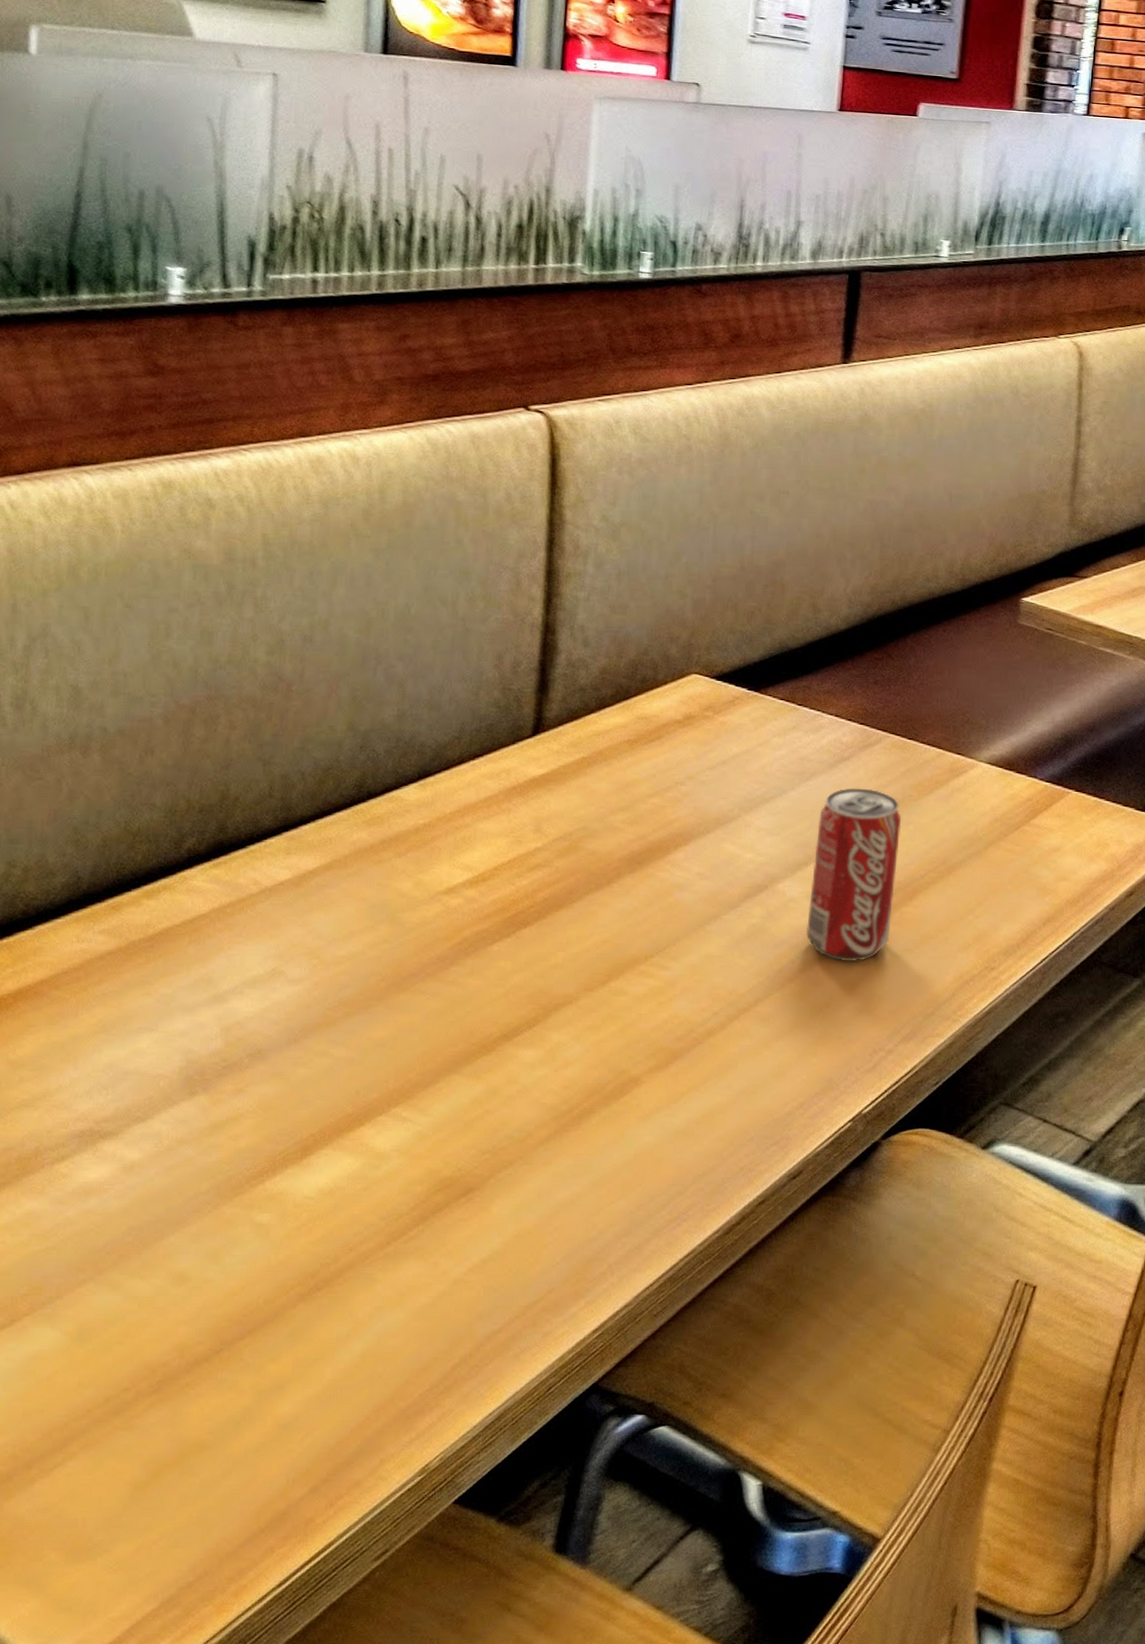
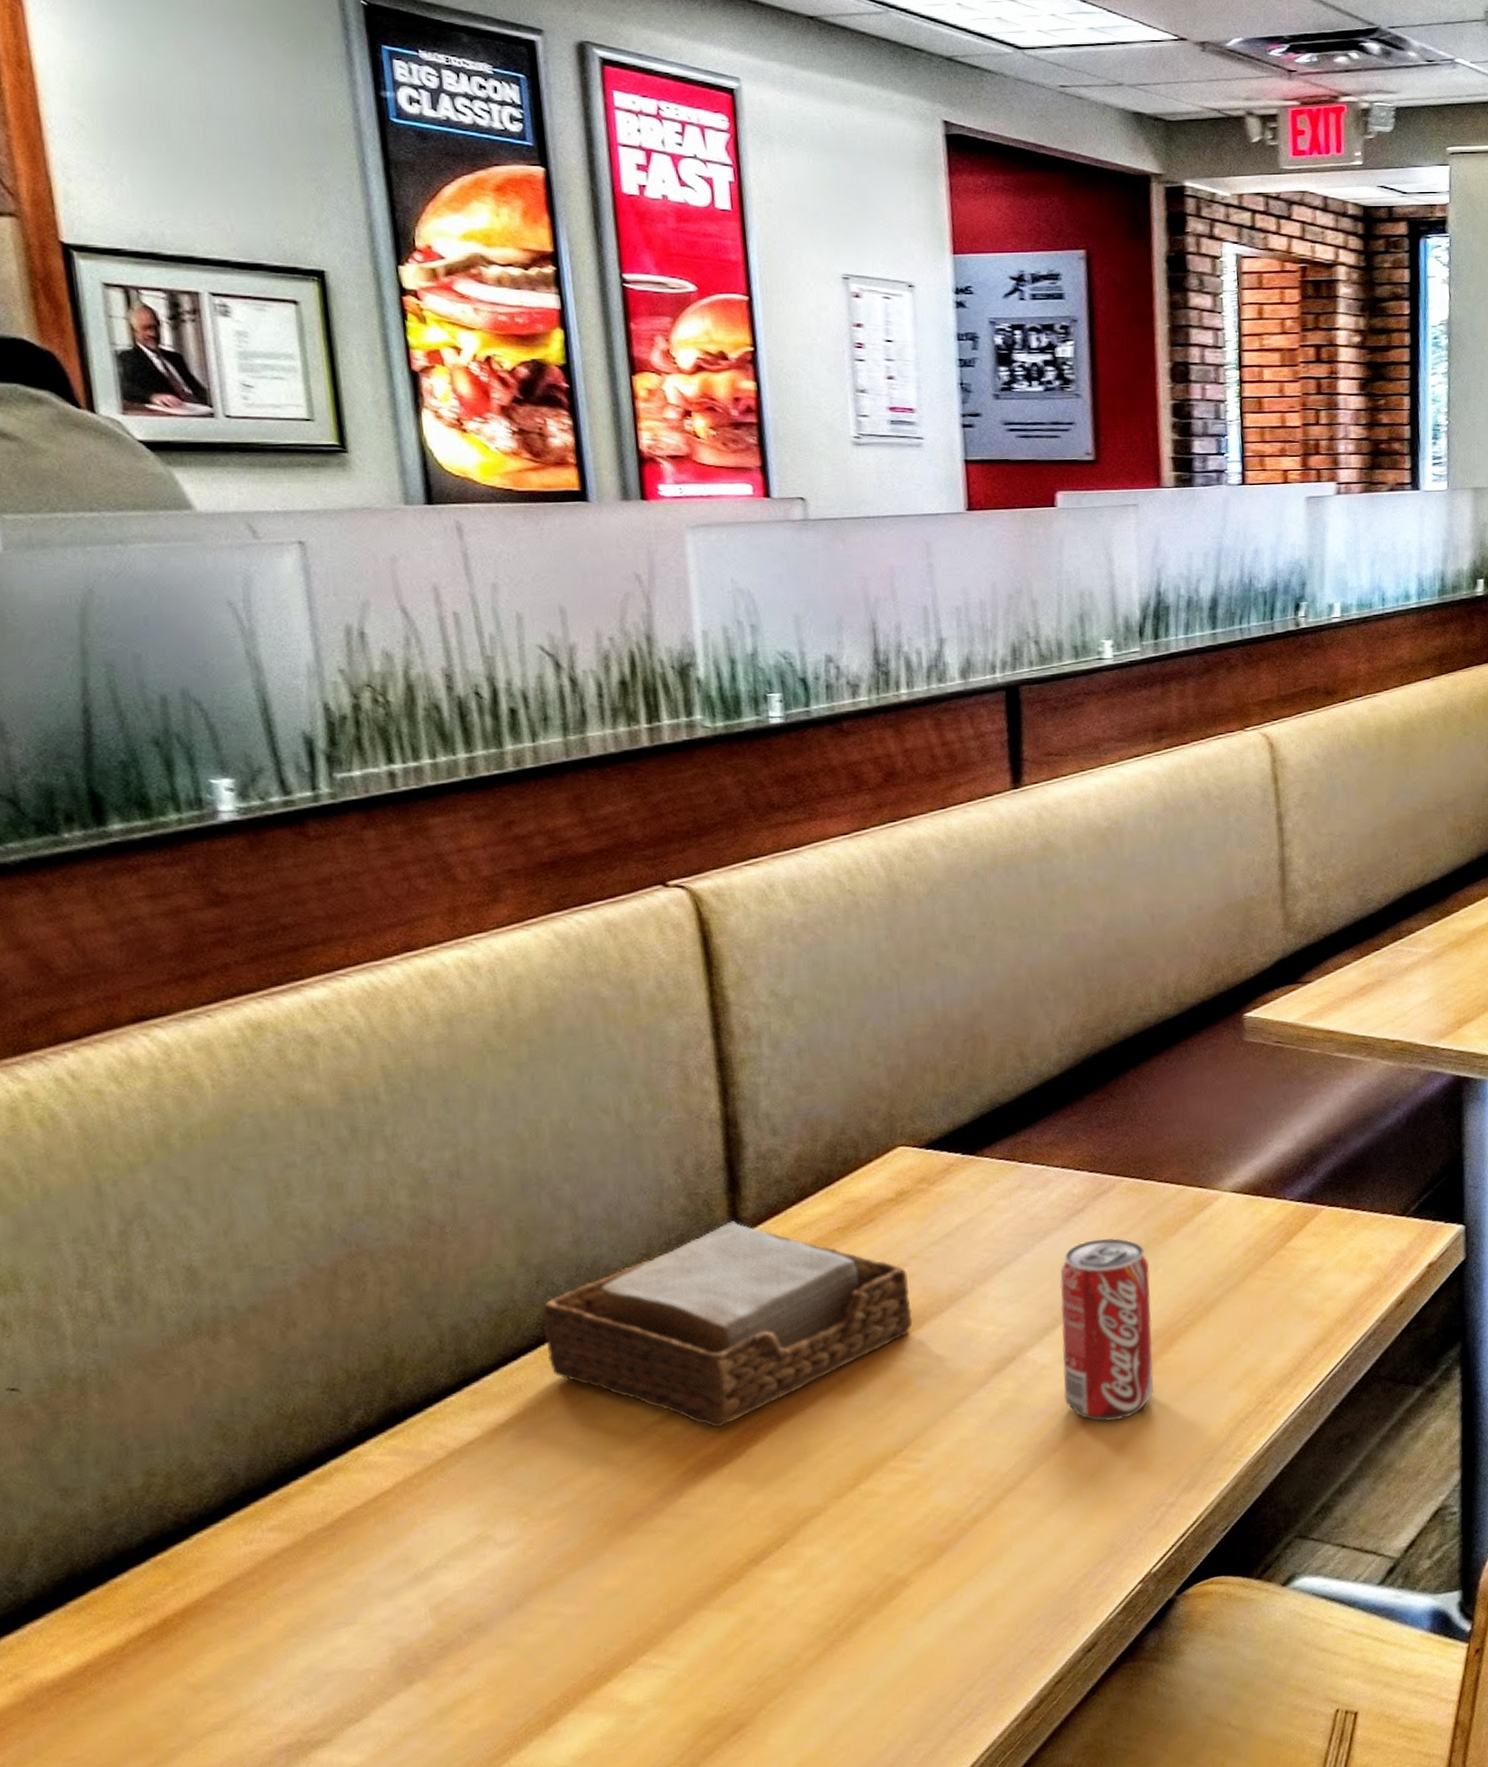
napkin holder: none [359,719,683,907] -> present [543,1221,913,1428]

